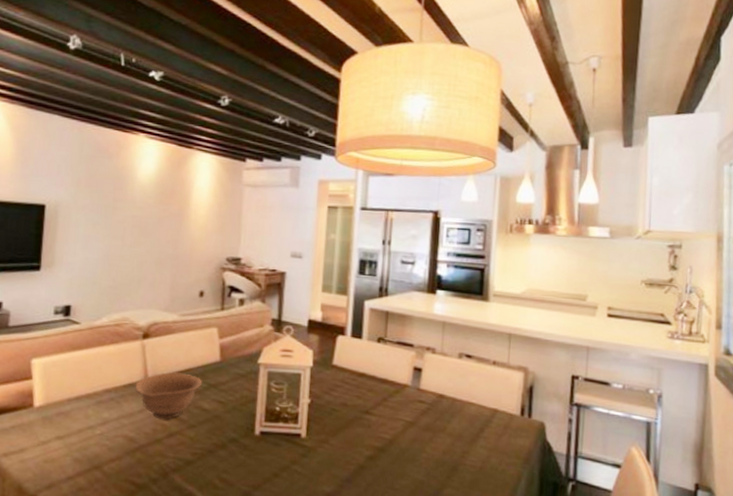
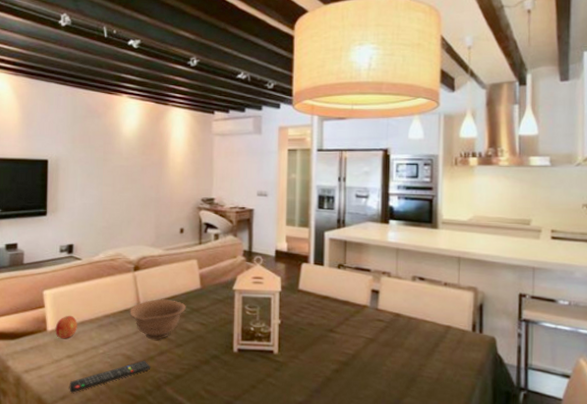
fruit: none [43,388,71,417] -> present [55,315,77,339]
remote control: none [57,443,157,481] -> present [69,360,151,393]

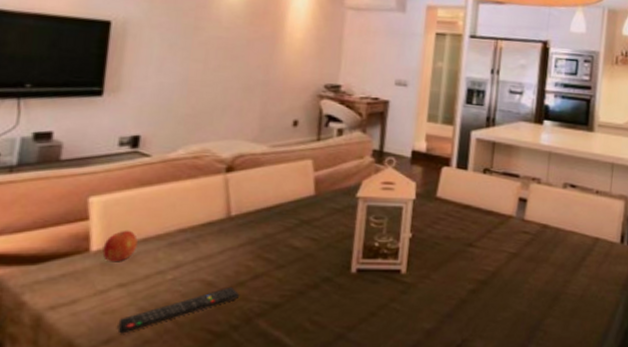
bowl: present [130,299,187,340] -> none [215,208,295,260]

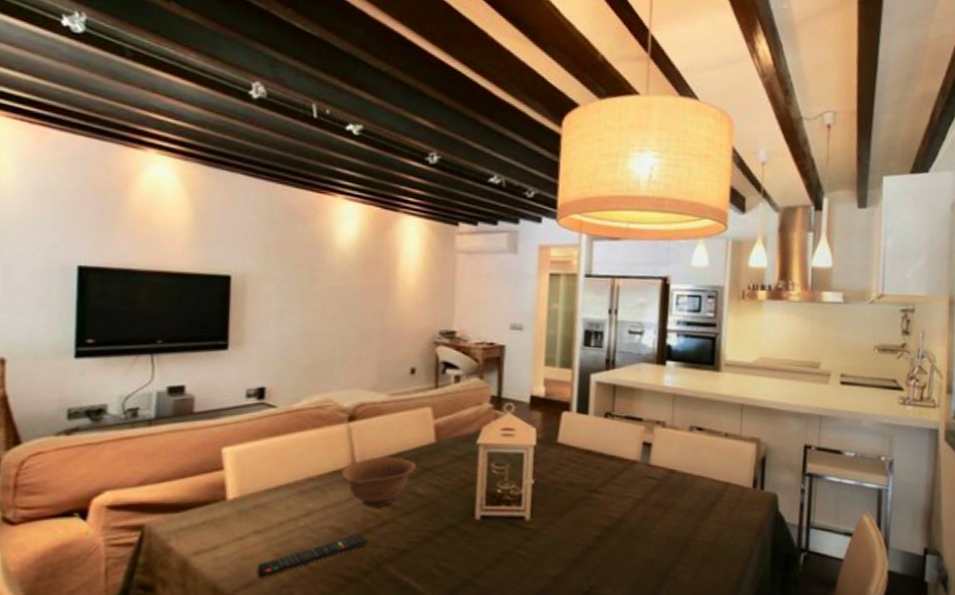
fruit: present [102,230,138,262] -> none [238,479,270,510]
bowl: none [215,208,295,260] -> present [341,457,417,508]

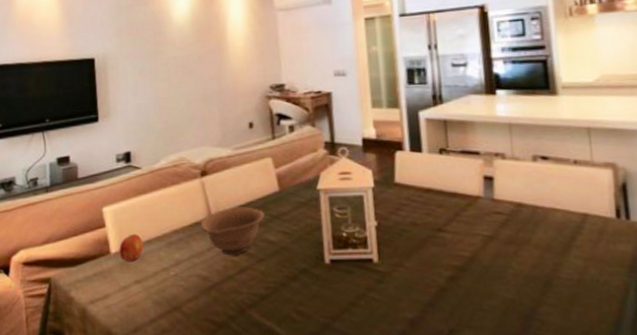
fruit: none [238,479,270,510] -> present [119,233,144,262]
remote control: present [257,533,369,578] -> none [140,280,231,324]

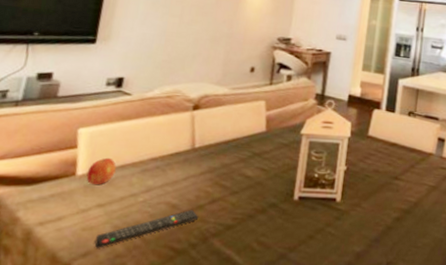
remote control: none [140,280,231,324] -> present [94,209,199,248]
bowl: present [200,207,265,256] -> none [181,142,248,187]

